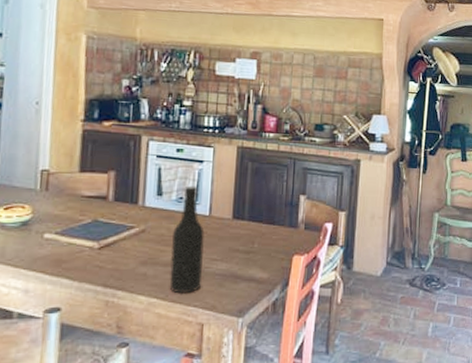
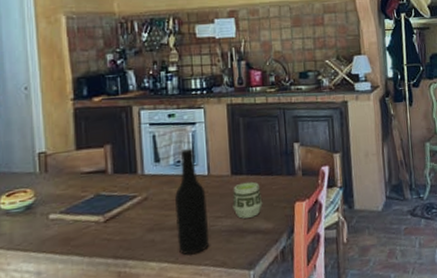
cup: none [229,228,261,264] -> present [232,181,263,219]

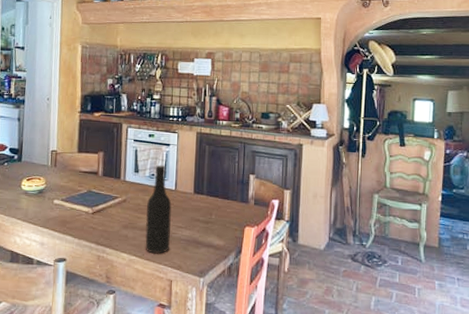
cup: present [232,181,263,219] -> none [192,201,218,233]

